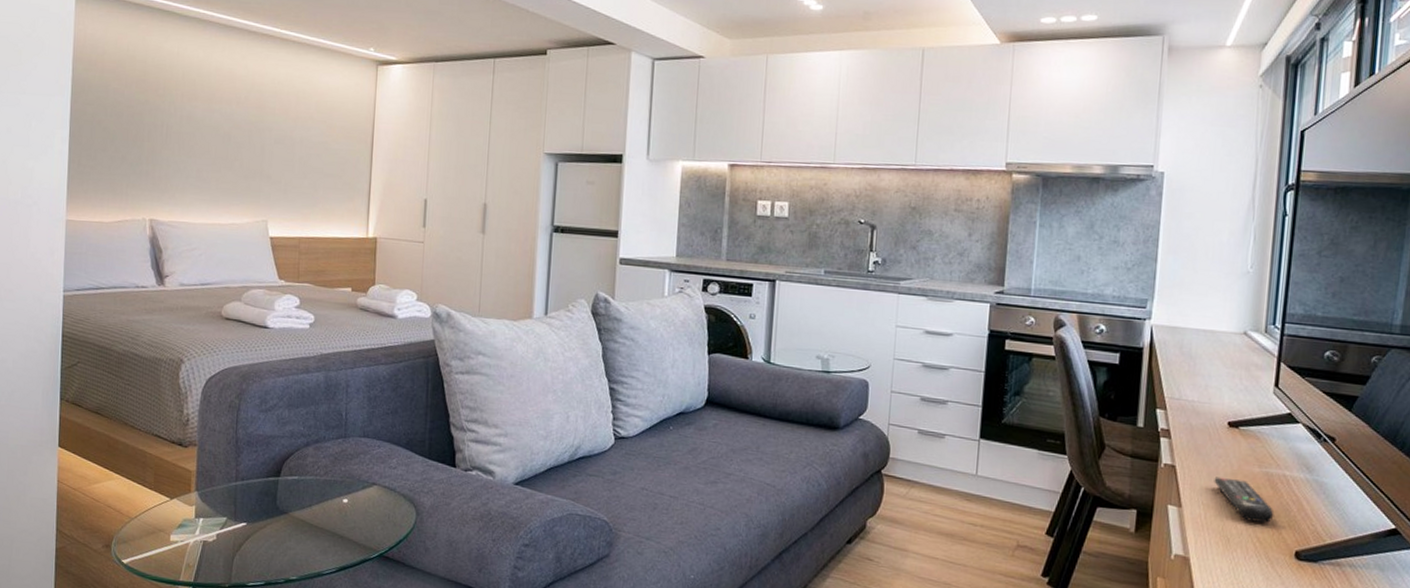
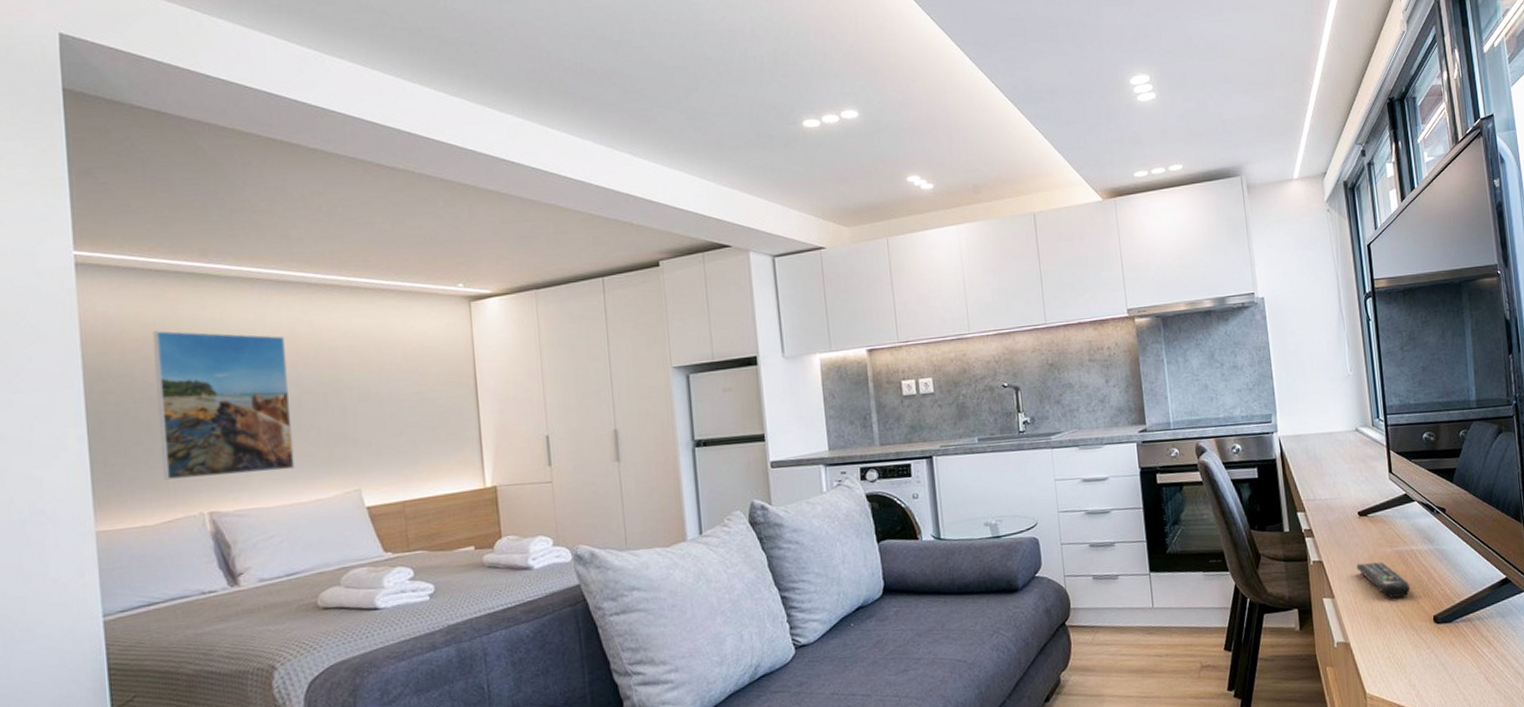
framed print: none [120,56,225,194] -> present [152,330,295,480]

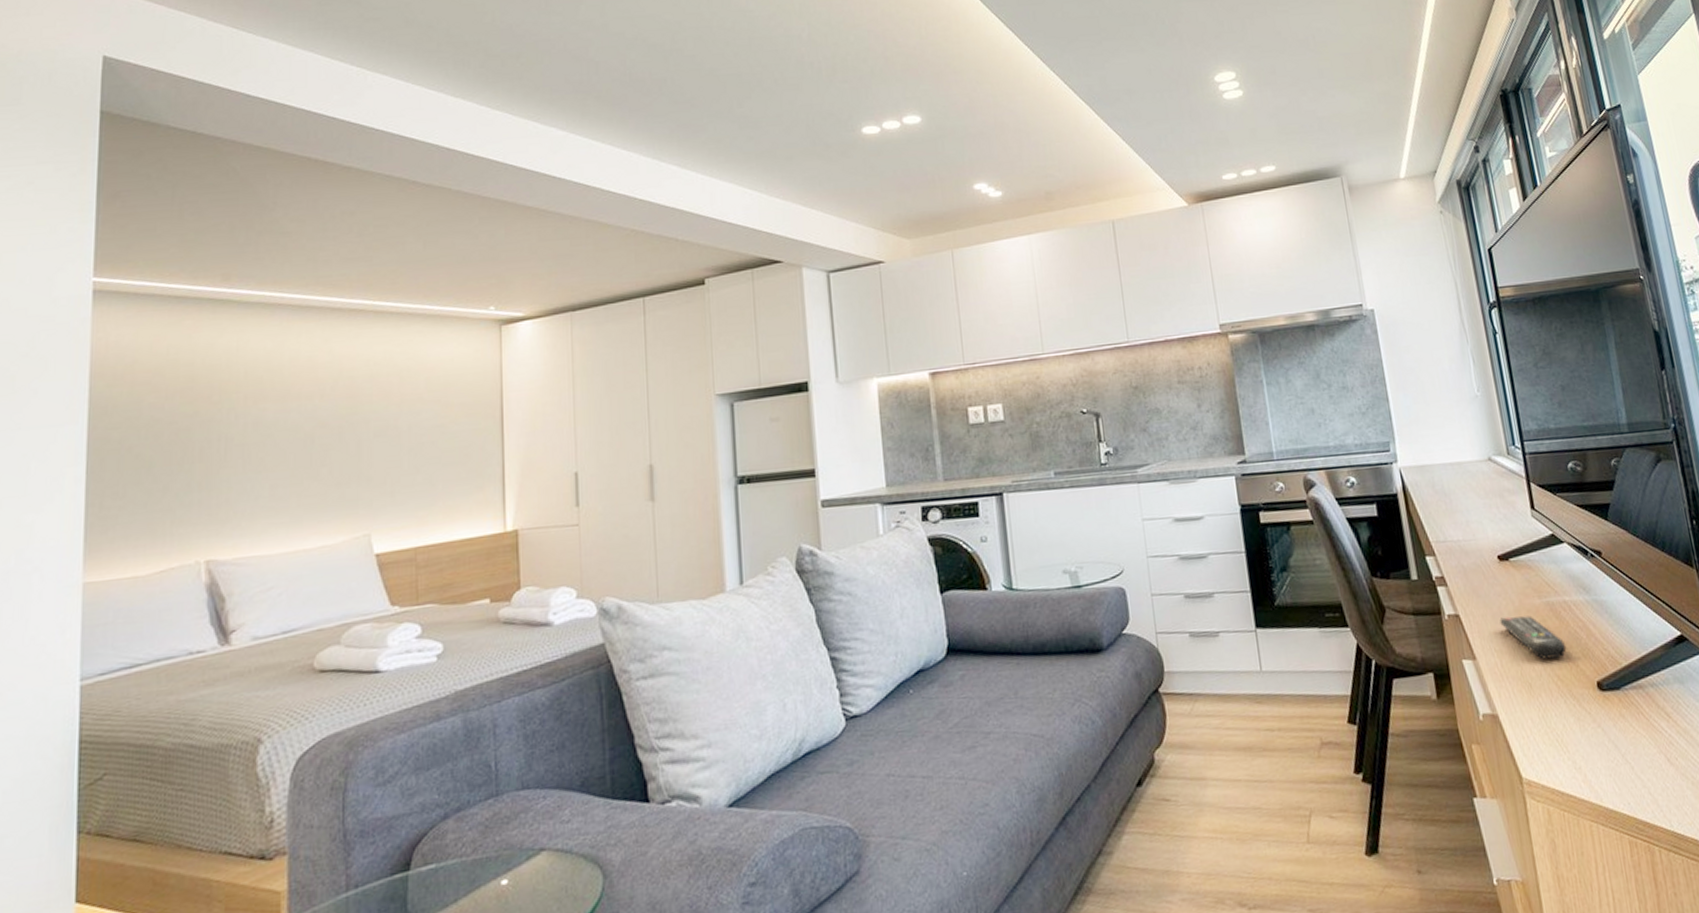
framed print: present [152,330,295,480] -> none [161,361,303,524]

